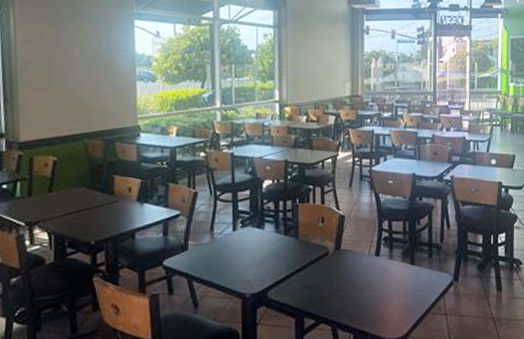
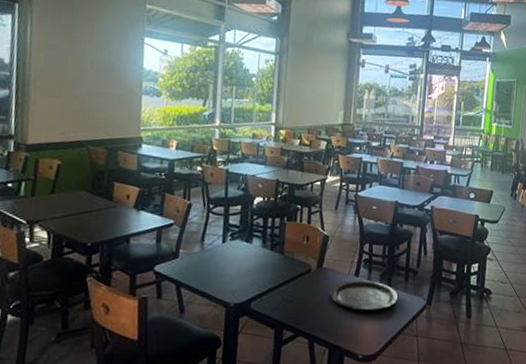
plate: none [351,259,423,292] -> present [330,280,399,311]

